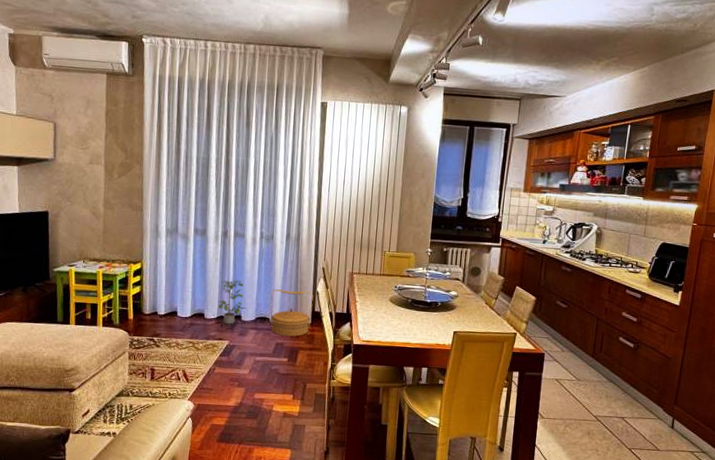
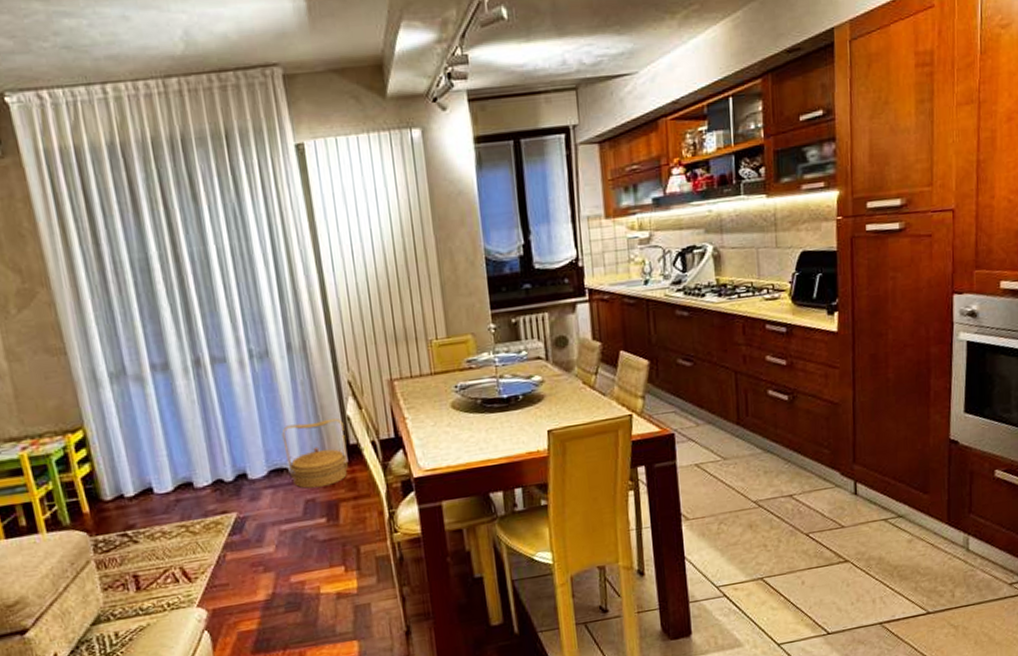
potted plant: present [218,279,246,325] -> none [207,424,251,491]

